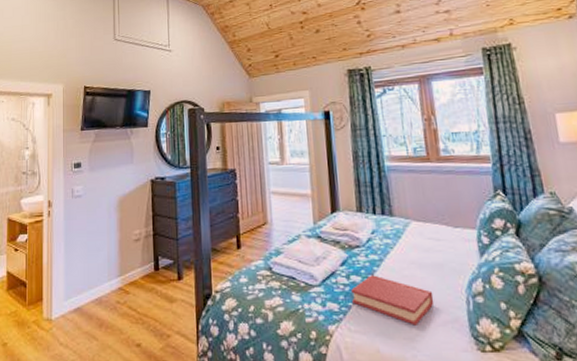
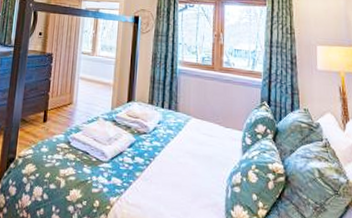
hardback book: present [351,275,435,326] -> none [133,158,200,205]

